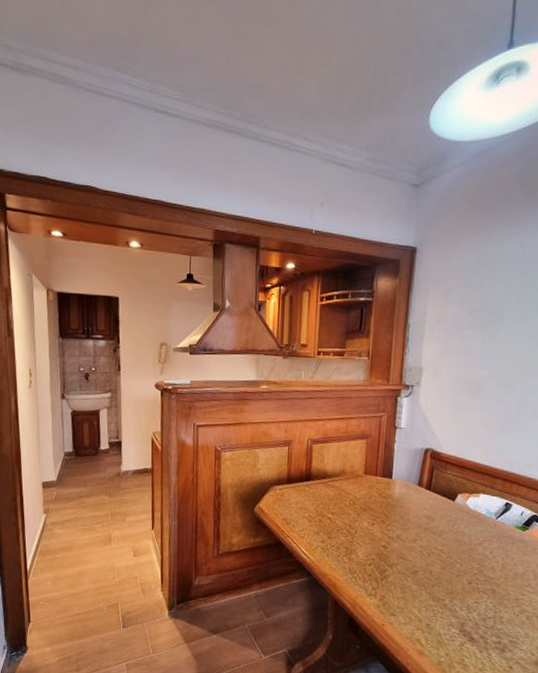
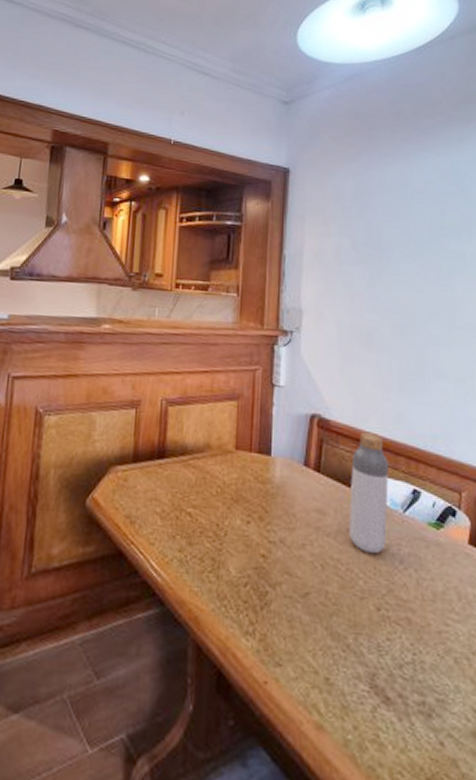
bottle: none [451,461,487,547] -> present [349,431,389,554]

